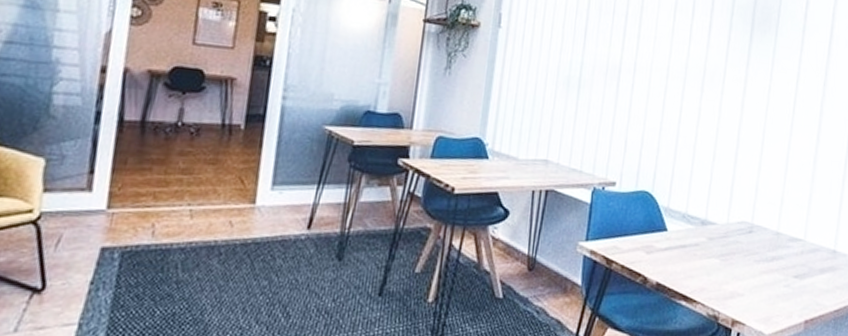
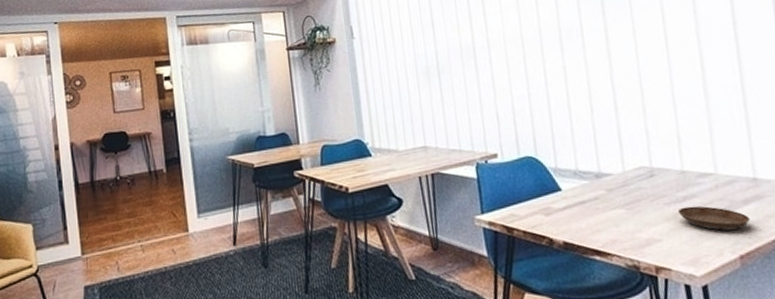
saucer: none [764,266,821,295] -> present [677,206,750,231]

